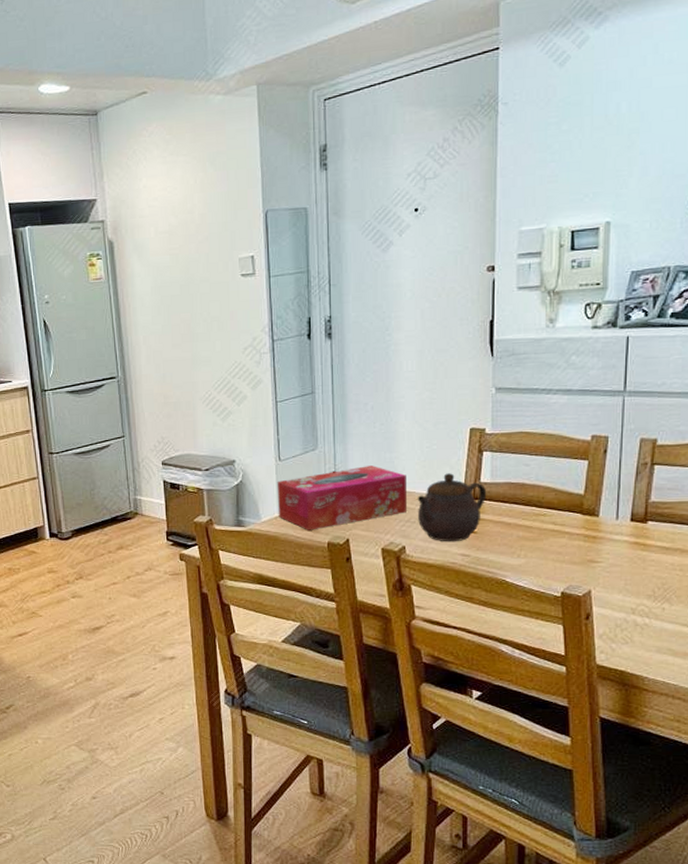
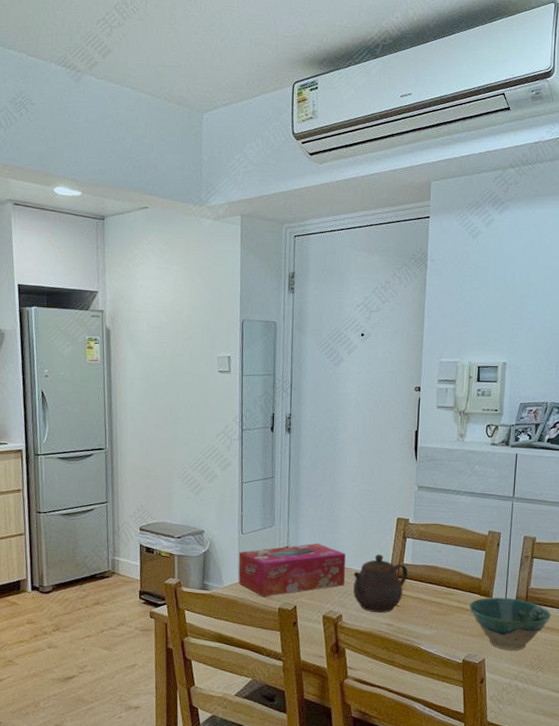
bowl: none [568,515,681,579] -> present [469,597,551,650]

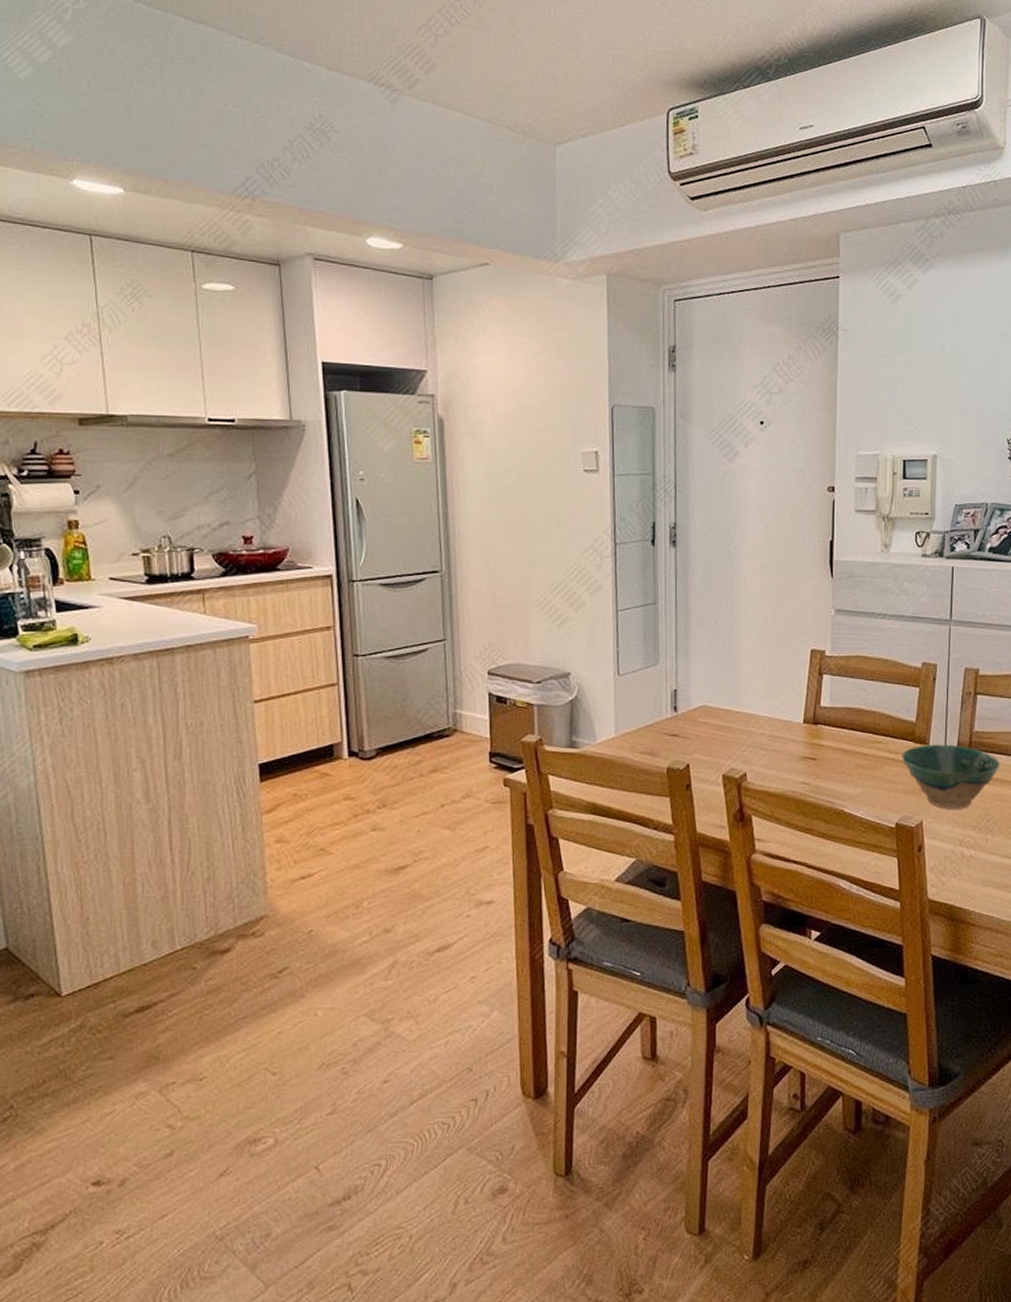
tissue box: present [238,543,345,597] -> none [615,685,749,754]
teapot: present [353,554,408,613] -> none [759,696,827,769]

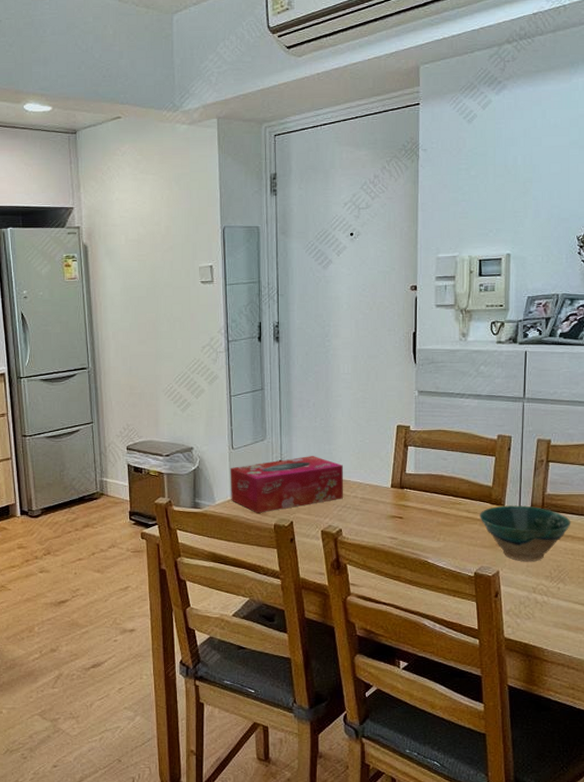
tissue box: none [615,685,749,754] -> present [230,456,343,513]

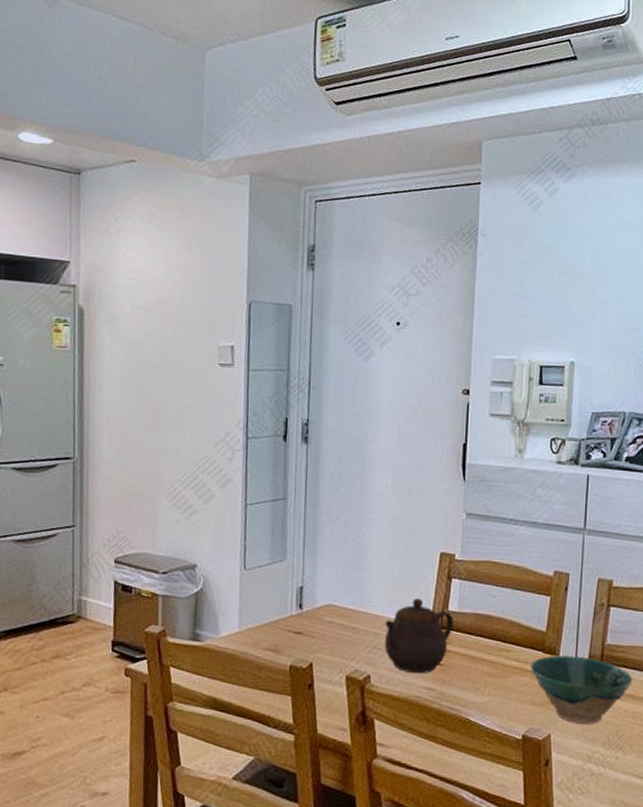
tissue box: present [230,456,343,513] -> none [239,583,375,651]
teapot: none [352,464,411,526] -> present [385,598,454,674]

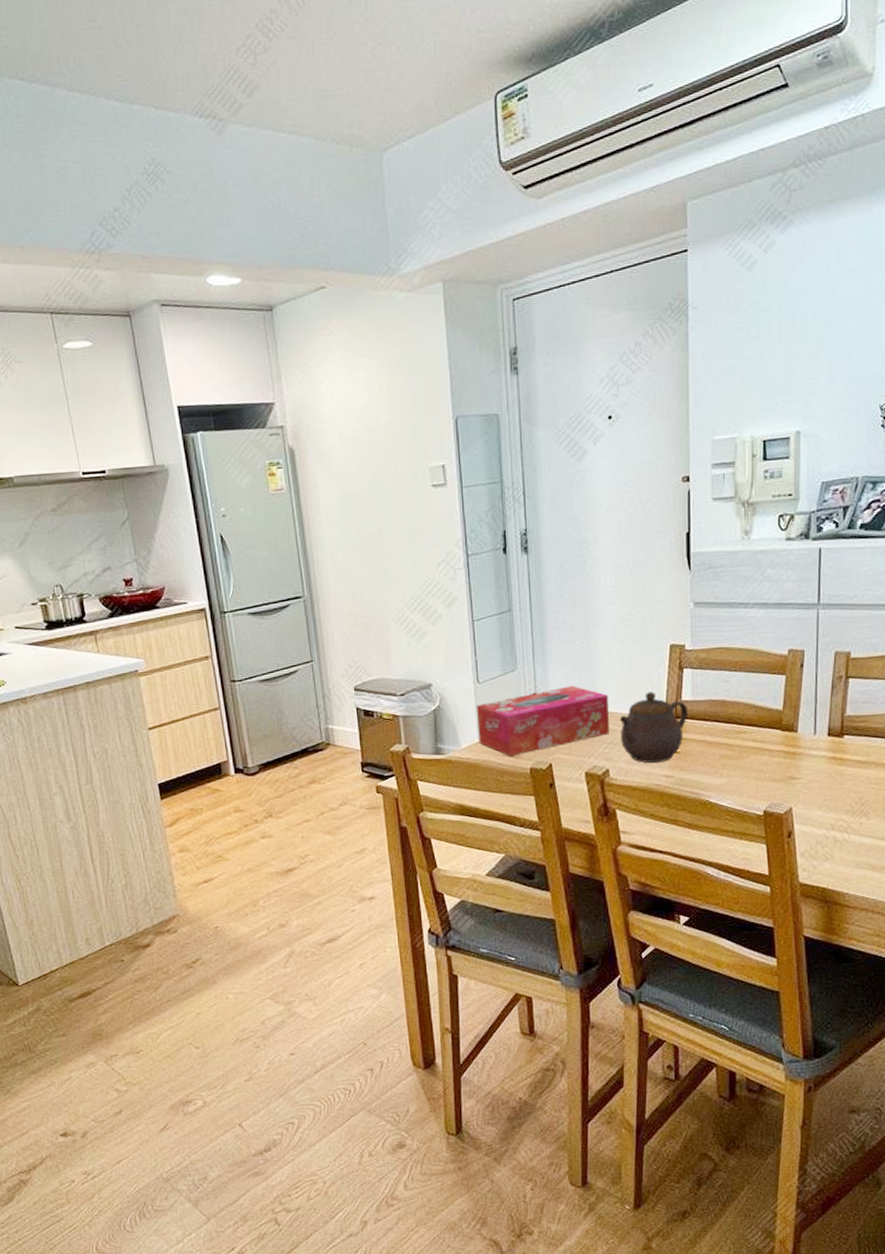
tissue box: none [239,583,375,651] -> present [476,686,609,756]
bowl: present [530,655,633,724] -> none [768,730,875,795]

